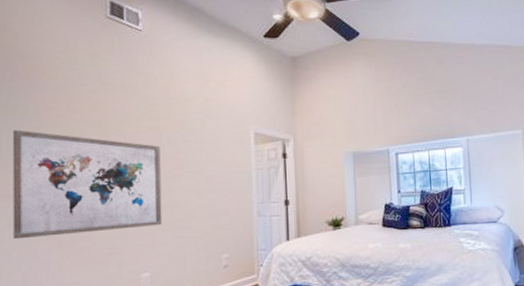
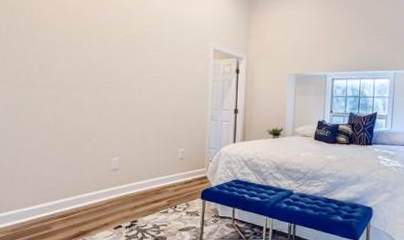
wall art: present [12,129,162,240] -> none [9,26,134,120]

